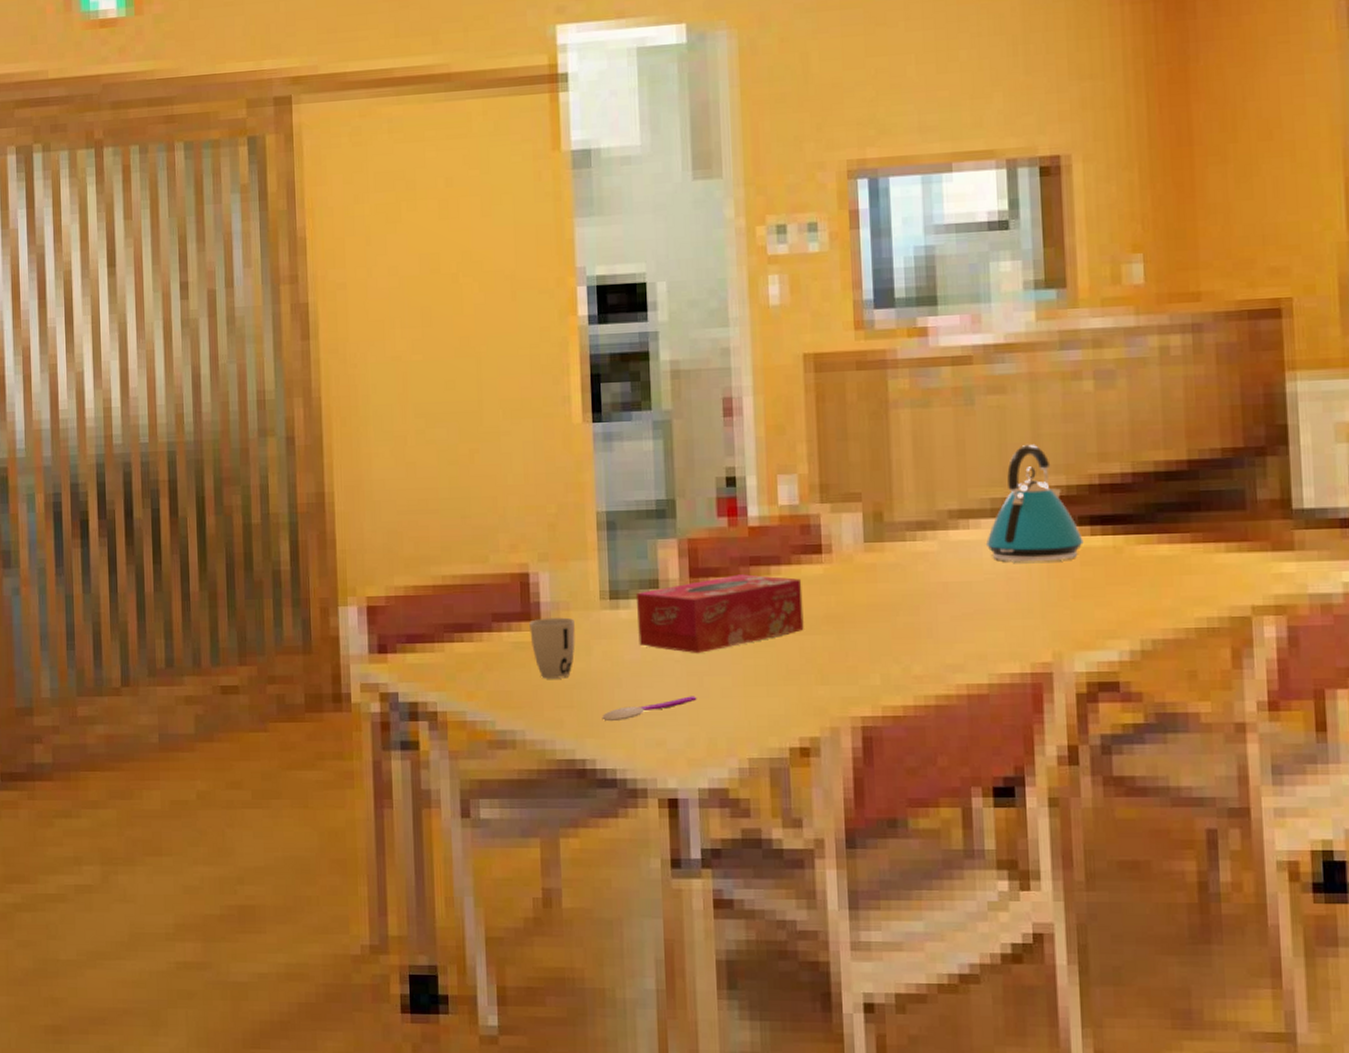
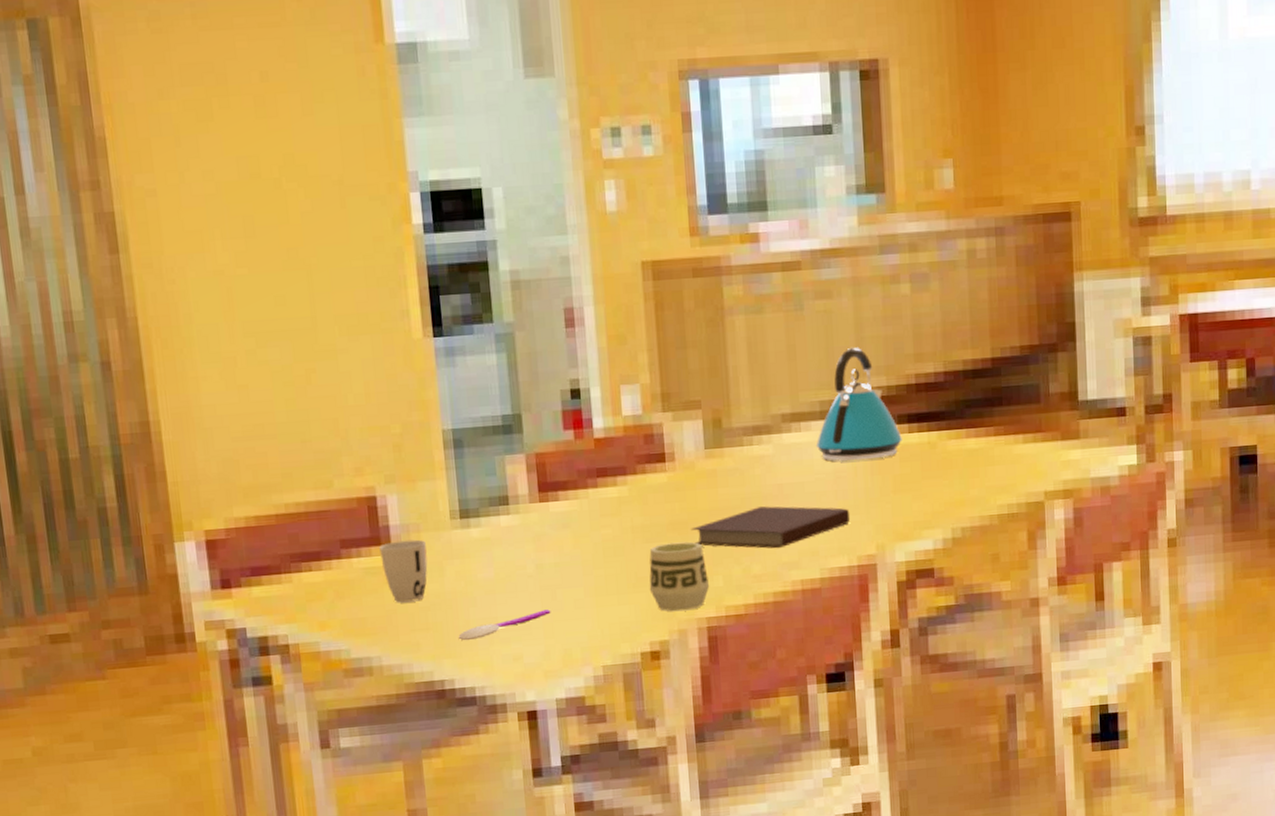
tissue box: present [635,574,804,653] -> none [486,486,651,568]
cup: none [800,636,866,708] -> present [649,541,710,612]
notebook: none [847,604,1024,650] -> present [691,506,851,549]

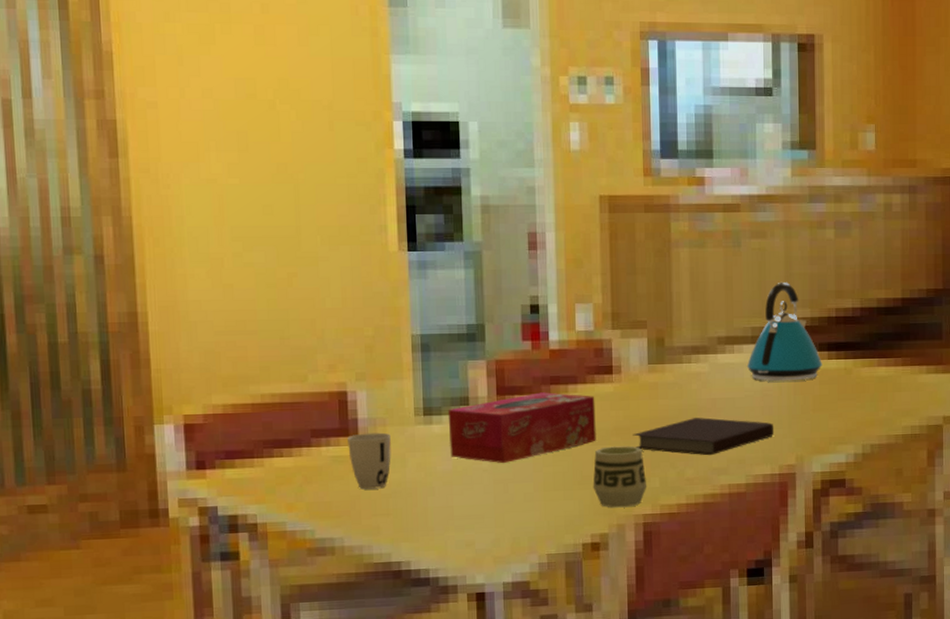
spoon: present [458,609,551,641] -> none [416,501,503,527]
tissue box: none [486,486,651,568] -> present [447,392,596,463]

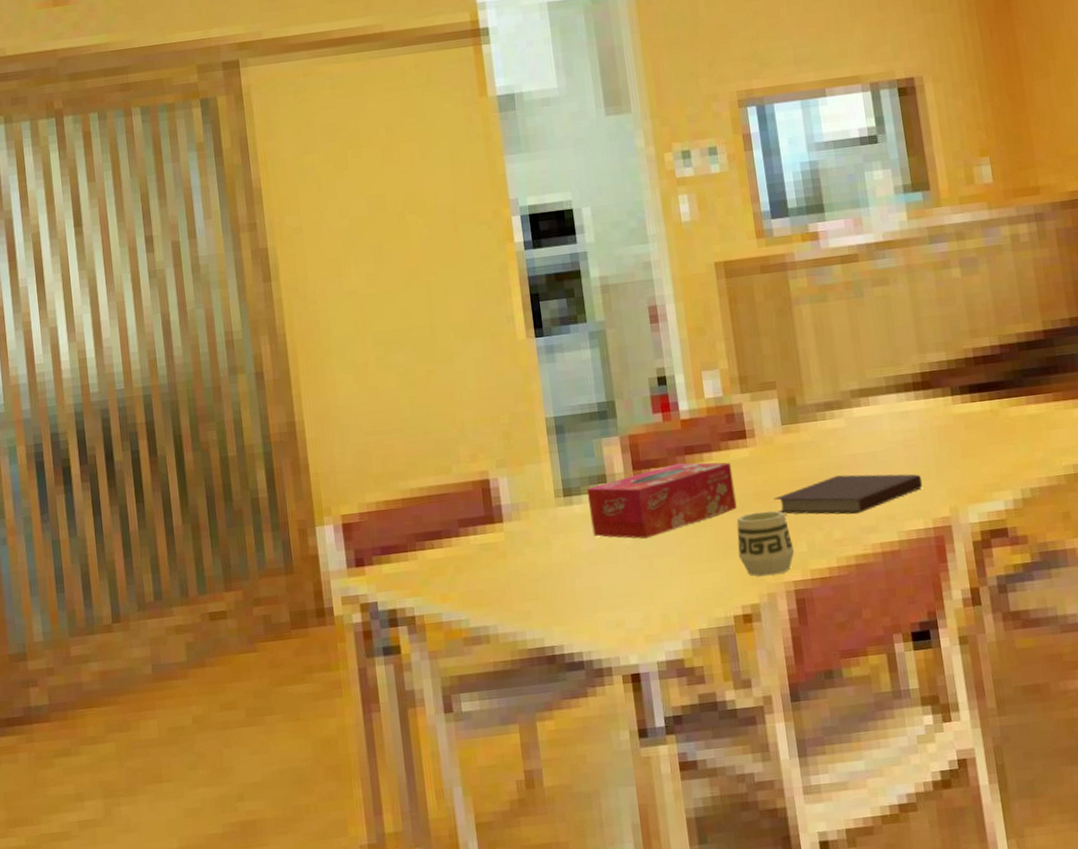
cup: present [347,432,391,490] -> none [493,517,536,576]
kettle: present [746,281,822,382] -> none [884,326,966,431]

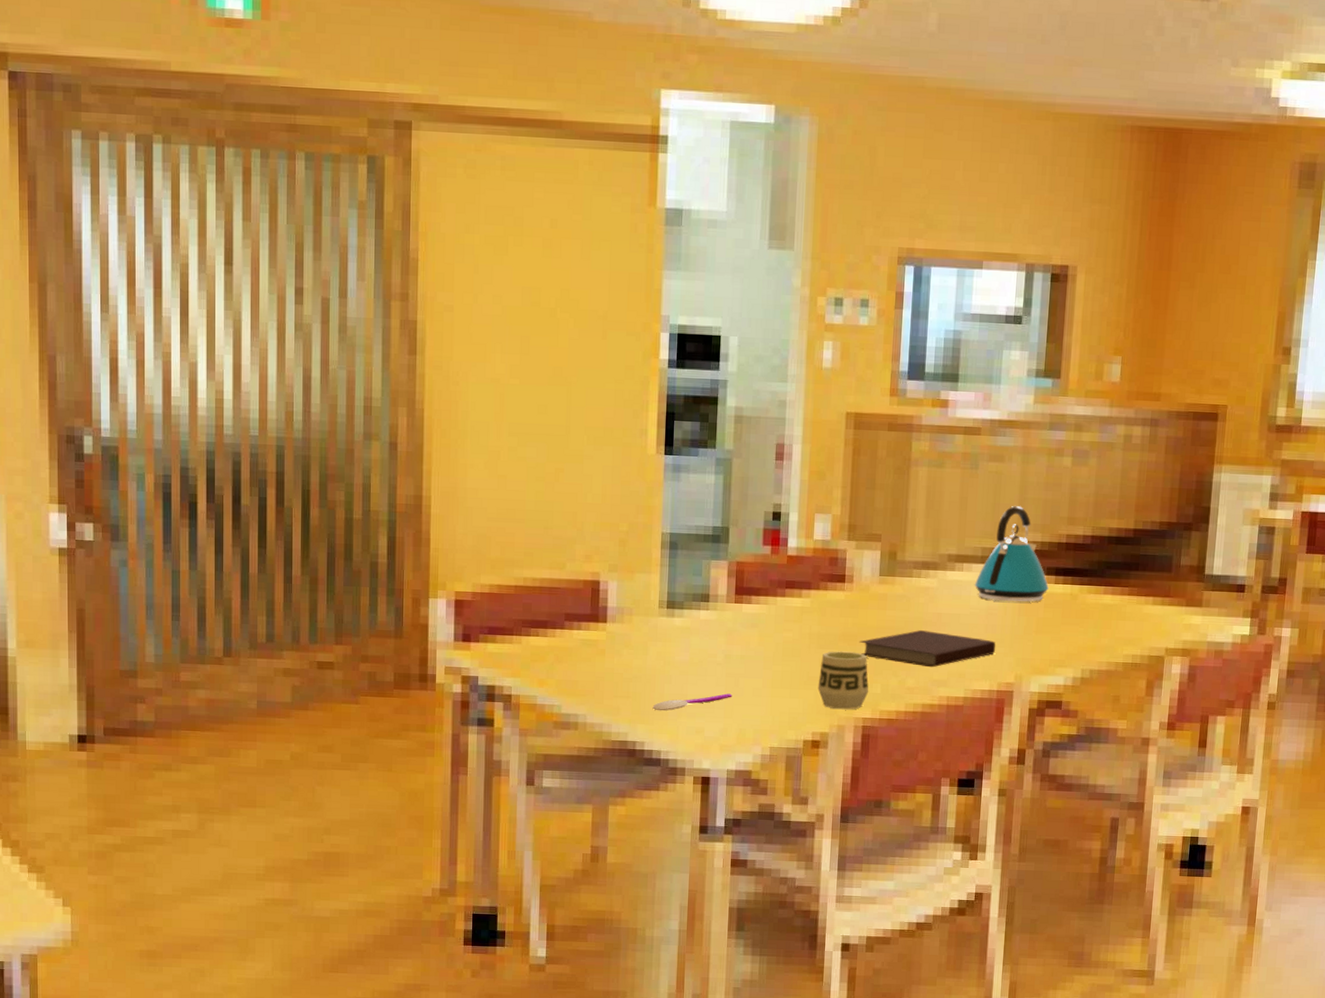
spoon: none [565,577,649,609] -> present [652,693,733,711]
tissue box: present [586,462,737,539] -> none [688,595,827,658]
kettle: none [884,326,966,431] -> present [974,505,1049,603]

